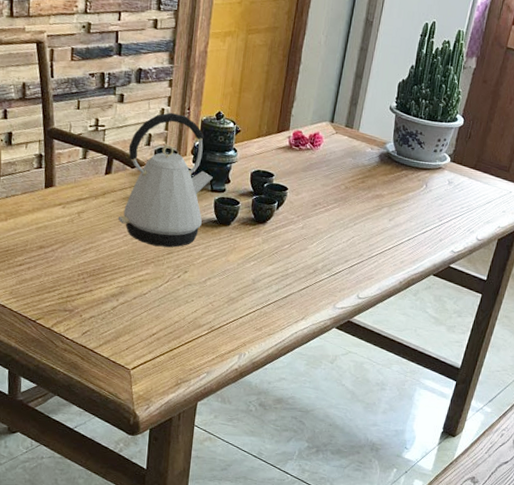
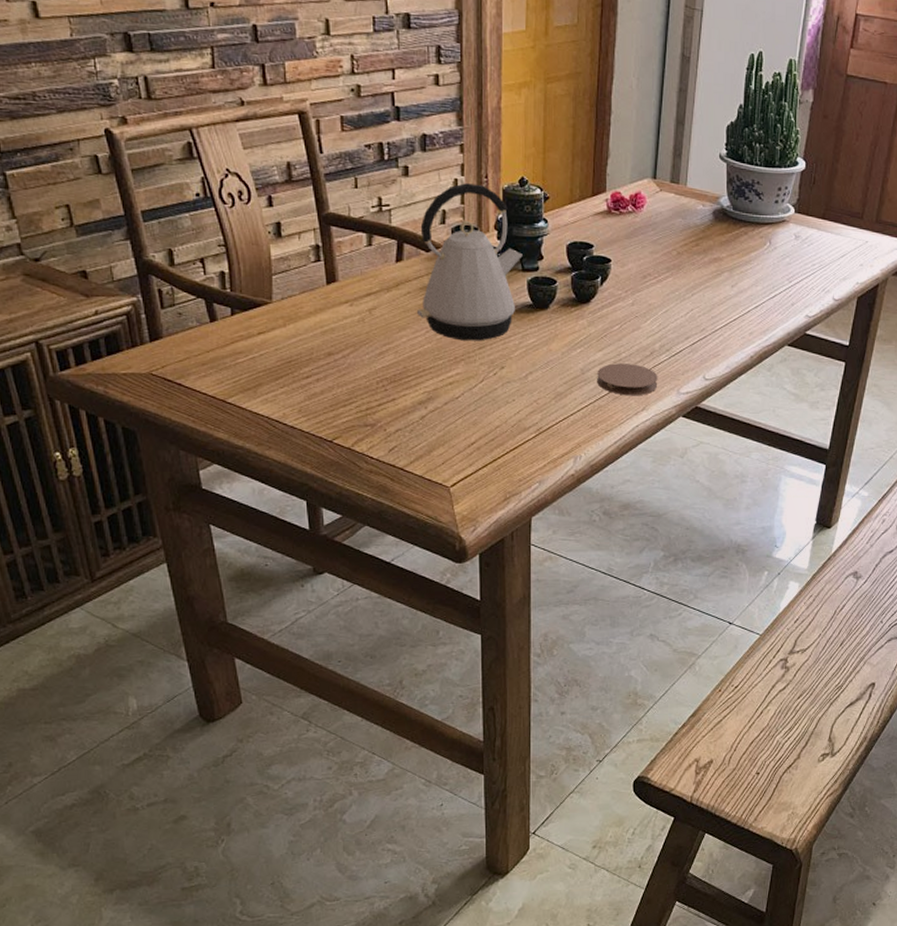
coaster: none [265,277,318,307] -> present [597,363,658,396]

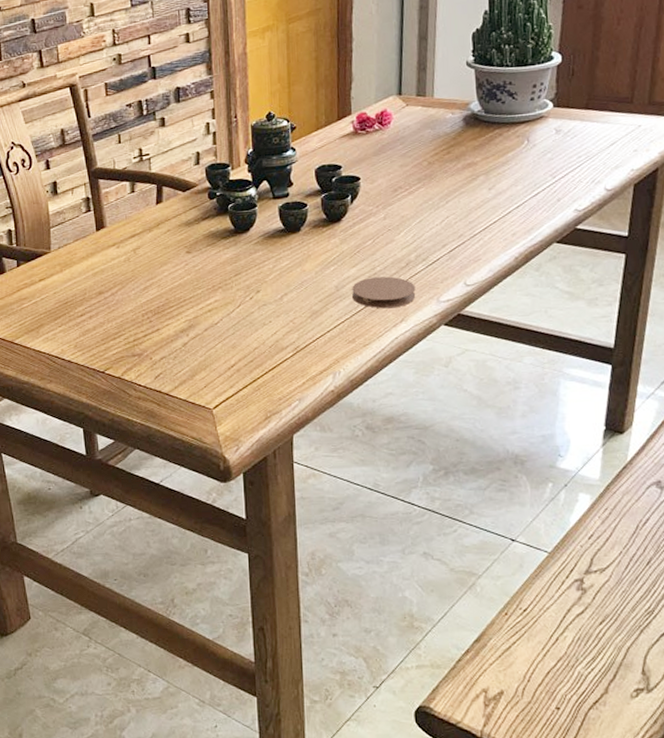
kettle: present [416,183,523,341] -> none [176,124,273,270]

